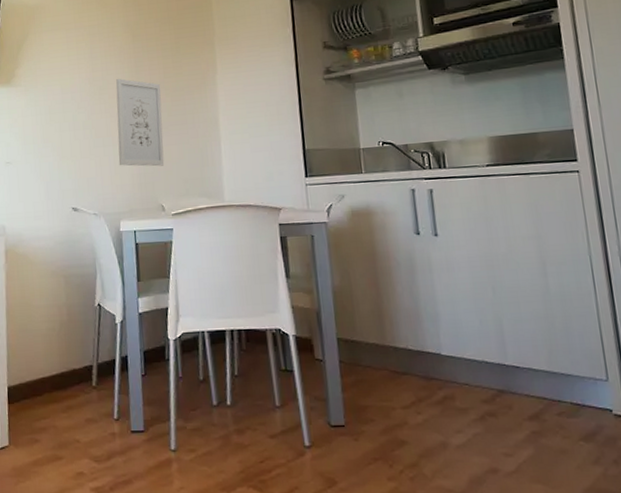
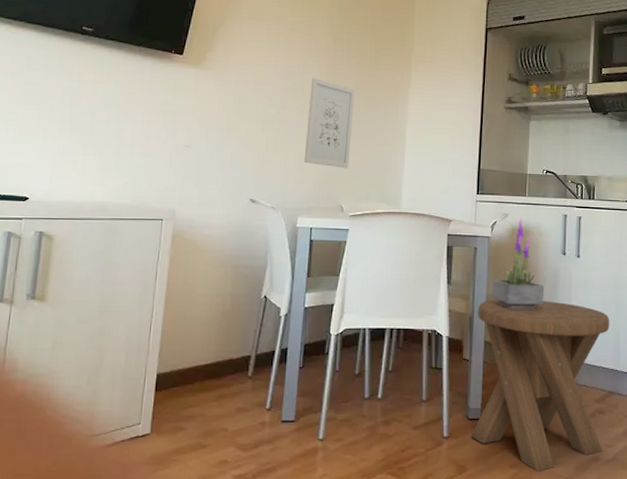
music stool: none [324,288,502,485] -> present [470,299,610,471]
potted plant: none [337,197,401,301] -> present [492,217,545,309]

